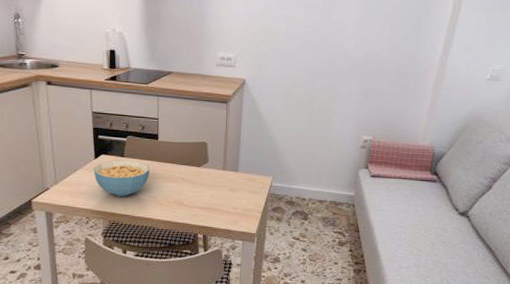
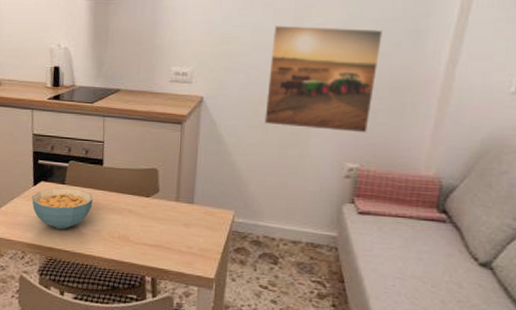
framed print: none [297,17,393,111] -> present [264,25,383,133]

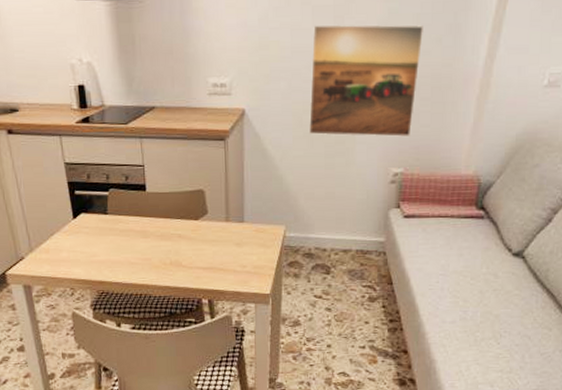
cereal bowl: present [32,187,93,229] -> none [73,217,140,261]

